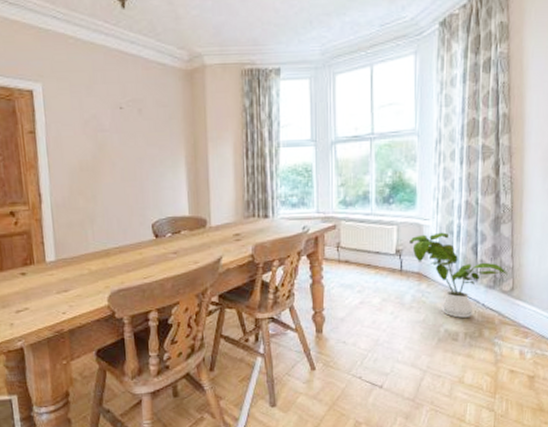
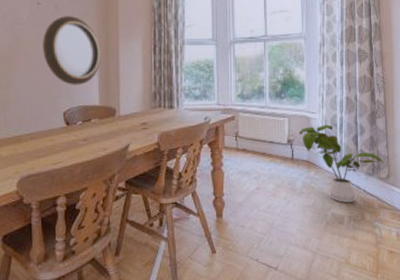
home mirror: none [127,120,189,195] -> present [43,16,101,85]

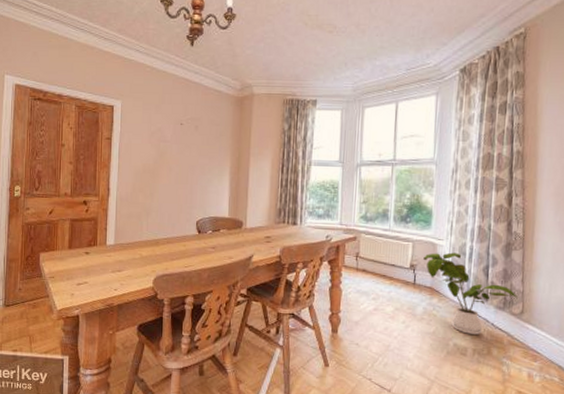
home mirror: present [43,16,101,85] -> none [182,136,233,198]

